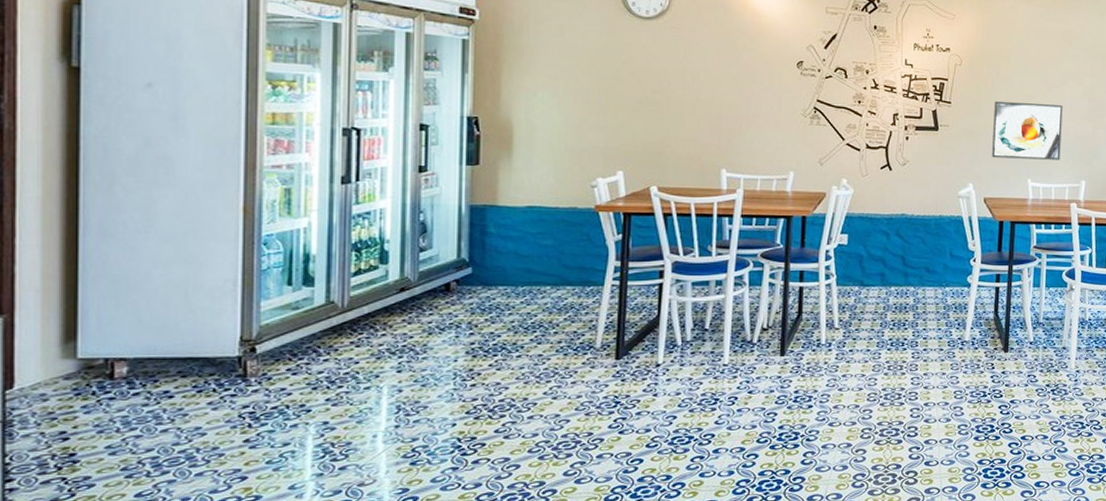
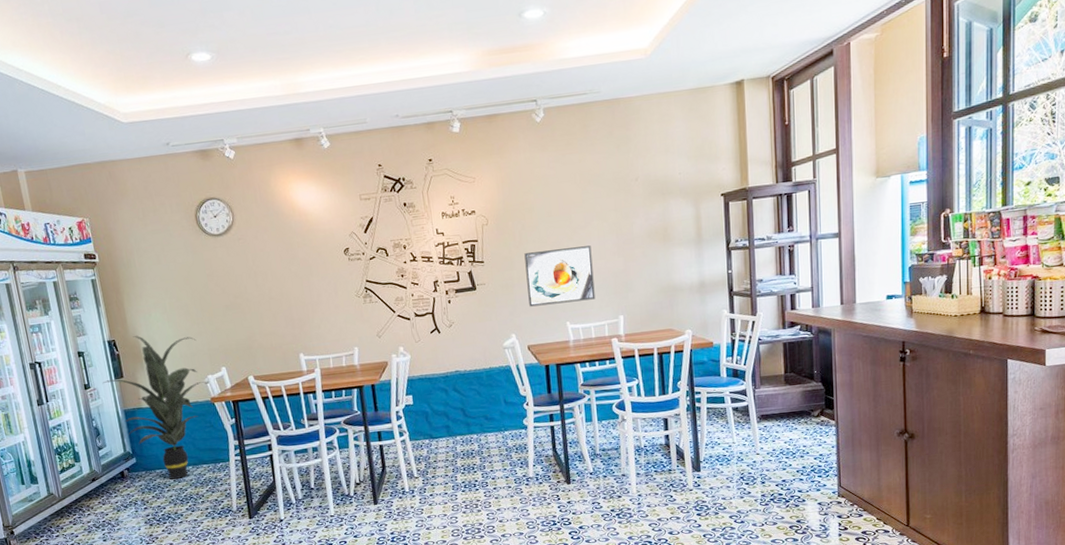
indoor plant: none [446,116,591,300] -> present [102,336,204,480]

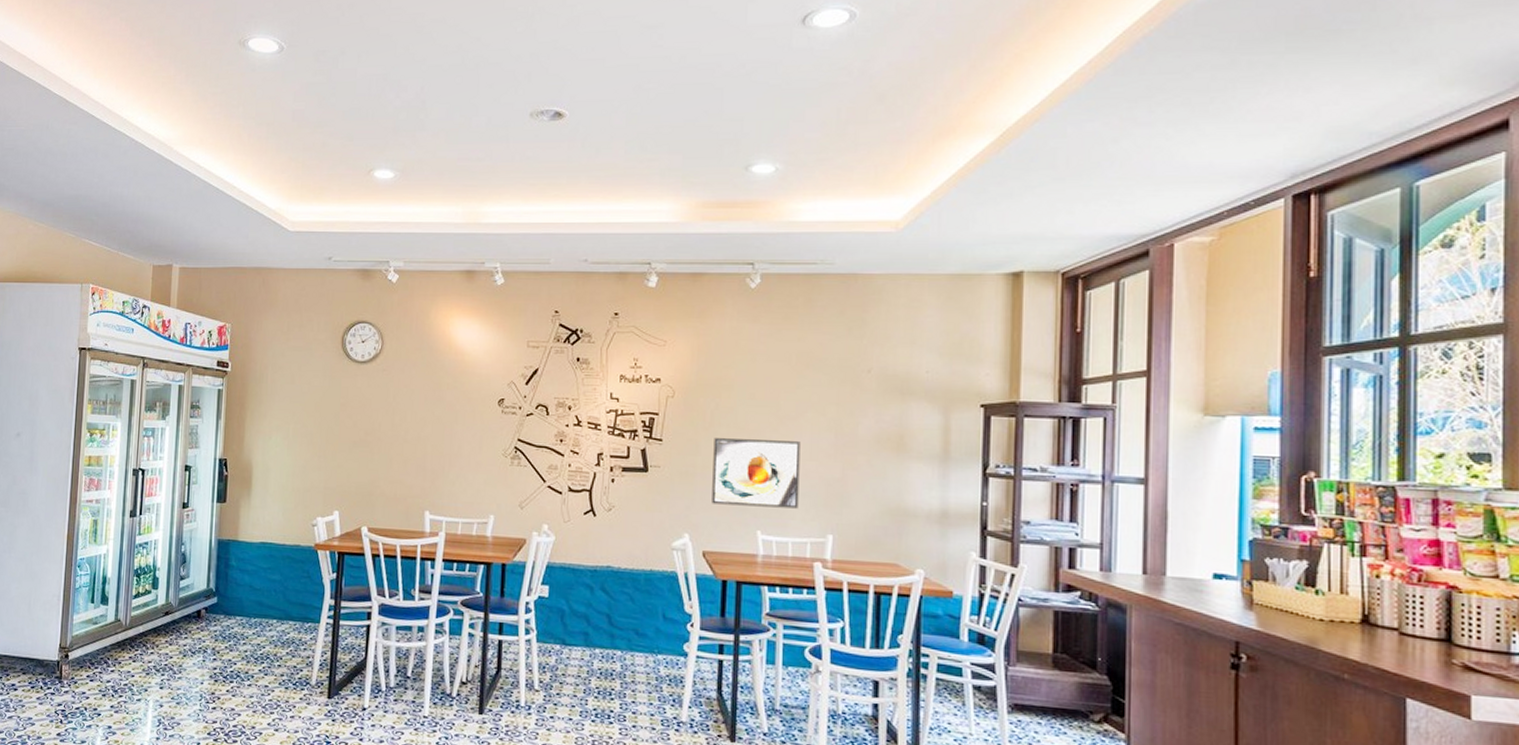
indoor plant: present [102,336,204,480] -> none [202,458,314,632]

